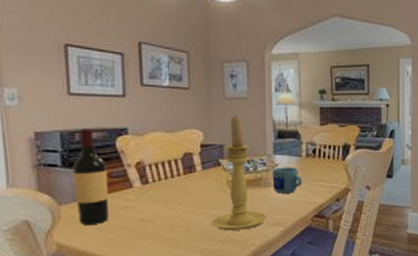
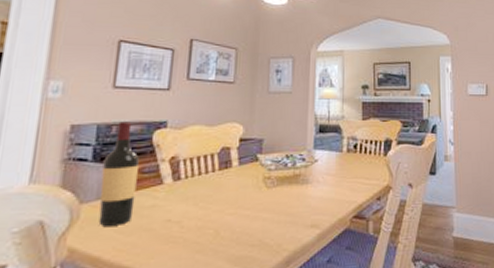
candle holder: present [212,115,268,231] -> none [243,109,304,234]
mug: present [272,167,302,194] -> none [311,162,342,192]

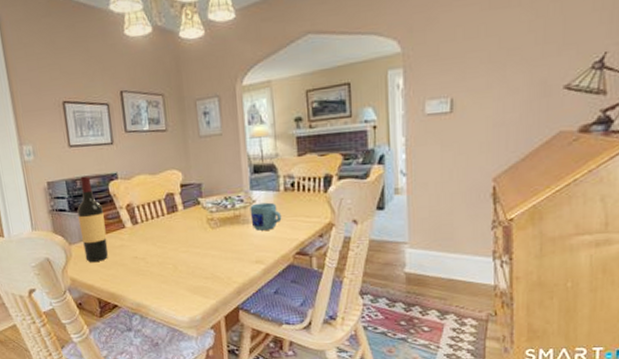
mug: none [311,162,342,192] -> present [250,202,282,231]

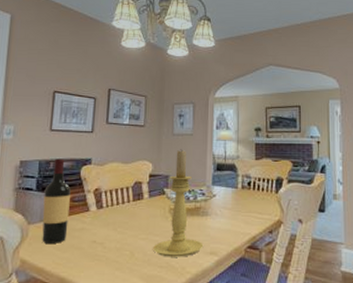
candle holder: none [195,152,248,268] -> present [153,149,204,257]
mug: present [250,202,282,231] -> none [210,197,238,223]

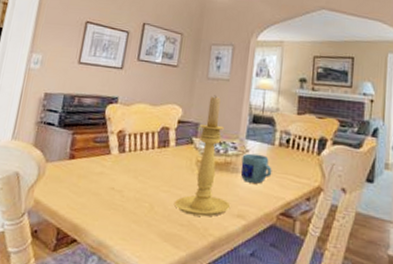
wine bottle: present [42,158,71,243] -> none [58,94,94,186]
mug: none [210,197,238,223] -> present [240,153,272,184]

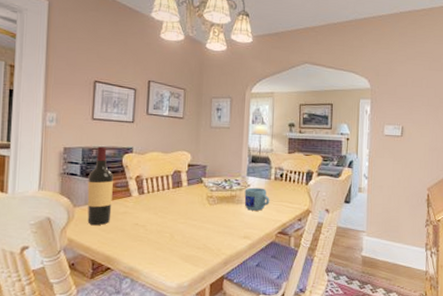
wine bottle: none [58,94,94,186] -> present [87,146,113,225]
candle holder: present [175,95,231,217] -> none [191,141,238,240]

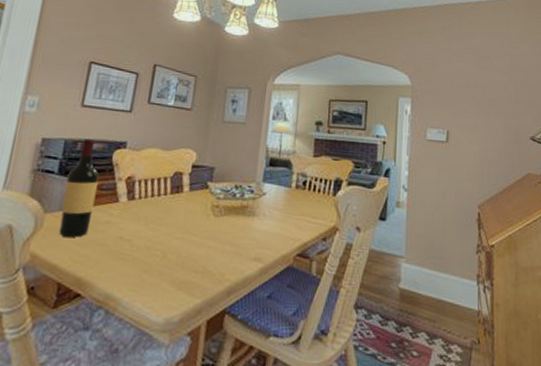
mug: present [244,187,270,211] -> none [257,196,289,226]

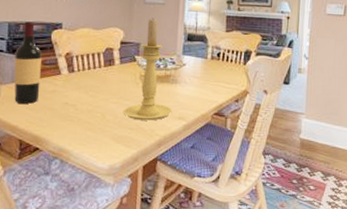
candle holder: none [189,138,248,262] -> present [124,18,173,121]

